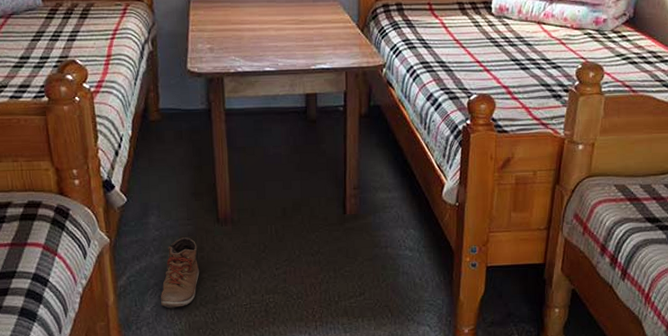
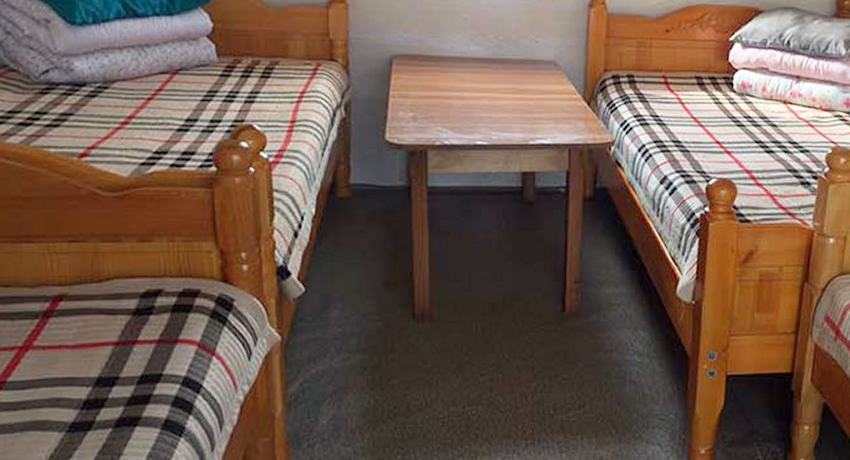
hiking boot: present [161,236,200,309] -> none [340,335,389,422]

